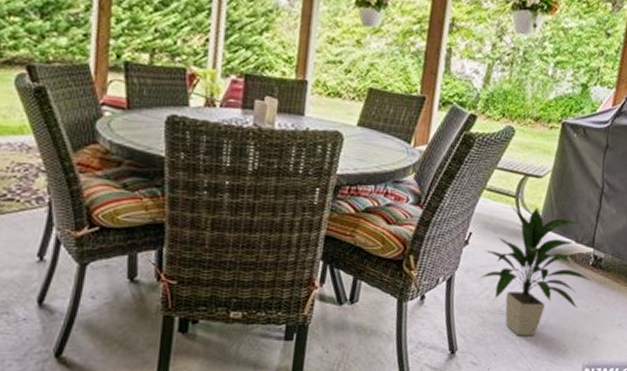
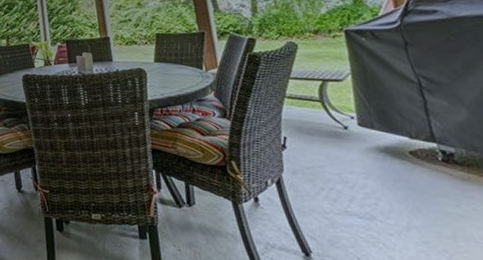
indoor plant: present [479,206,592,336] -> none [306,108,451,239]

